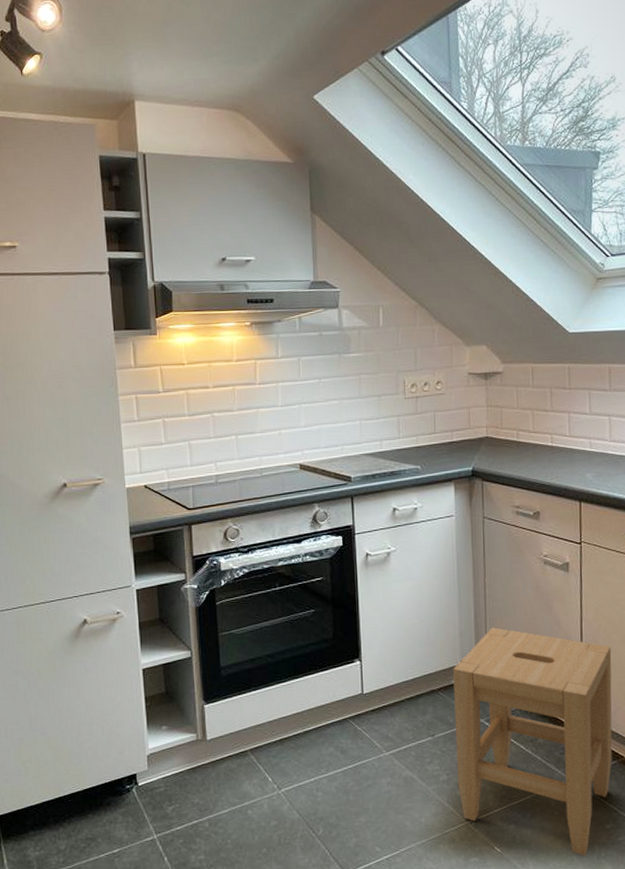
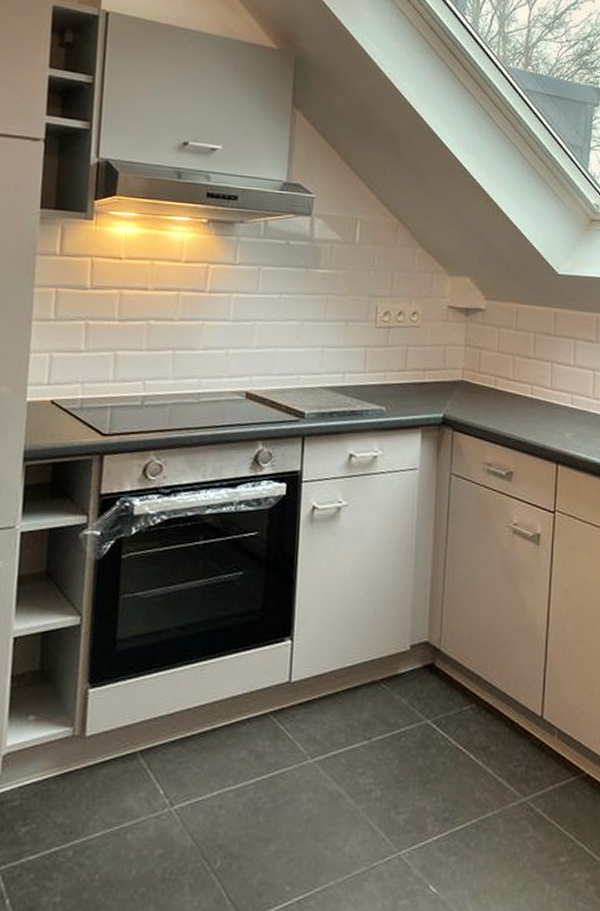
stool: present [453,627,613,856] -> none [393,606,580,898]

